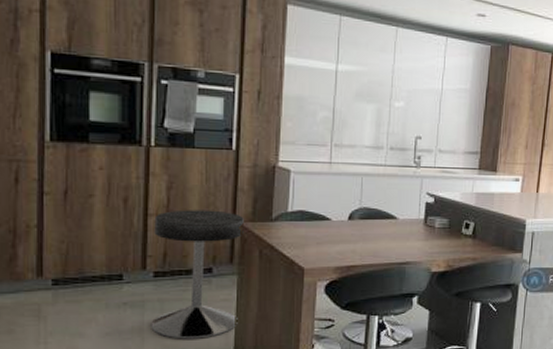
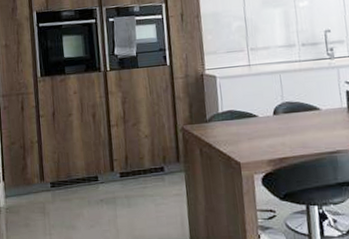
bar stool: present [151,209,244,339] -> none [115,117,190,231]

